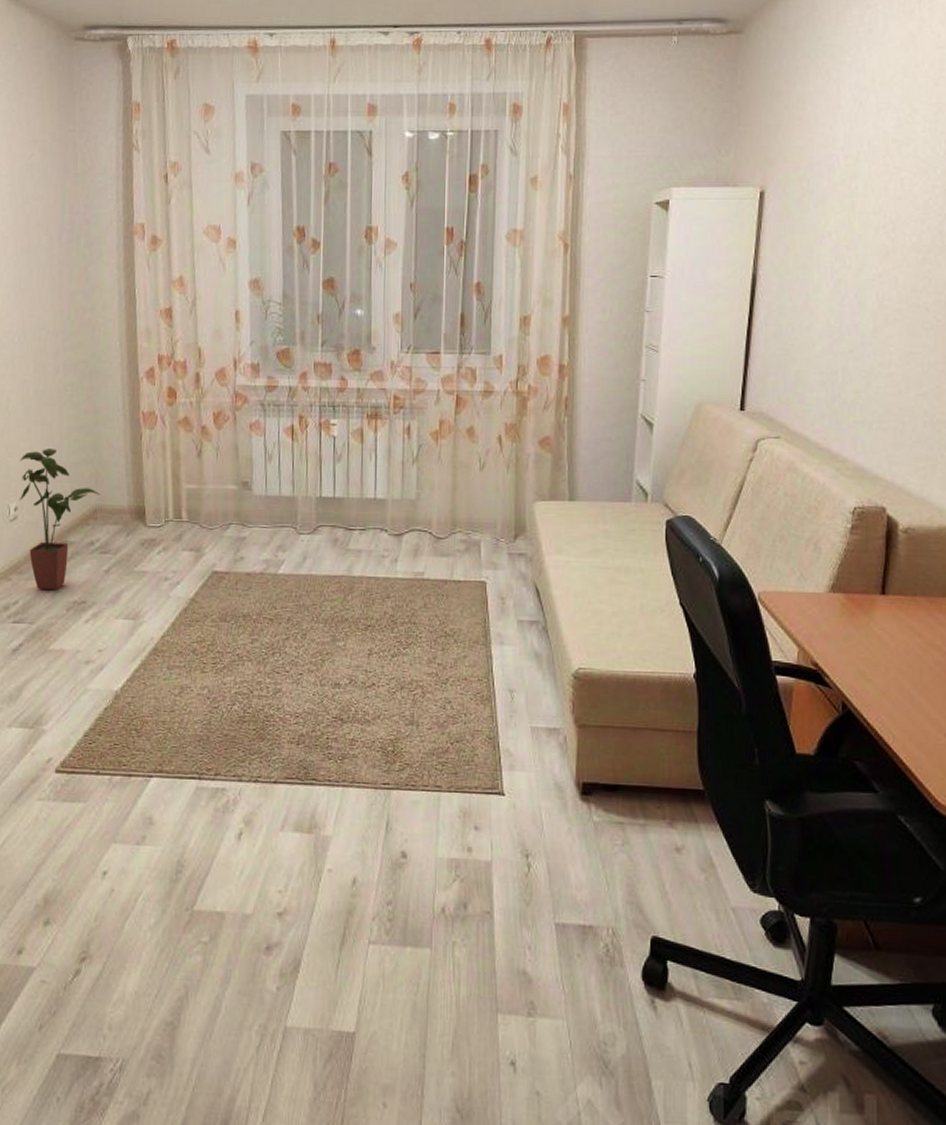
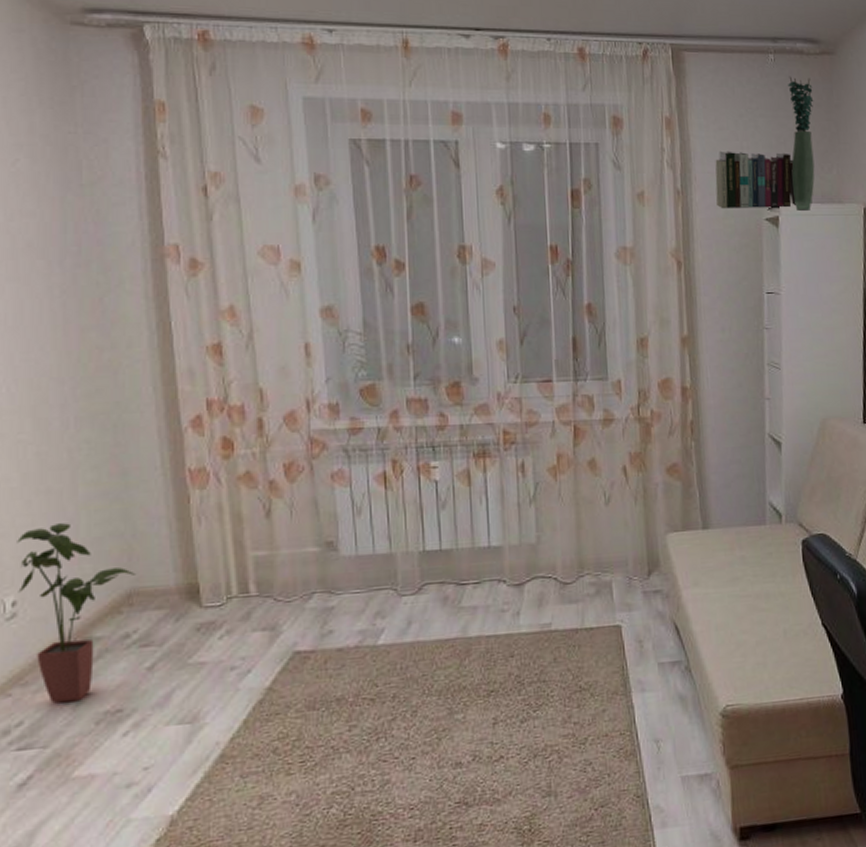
books: none [608,135,689,193] -> present [715,151,796,209]
vase: none [686,58,716,196] -> present [788,76,815,212]

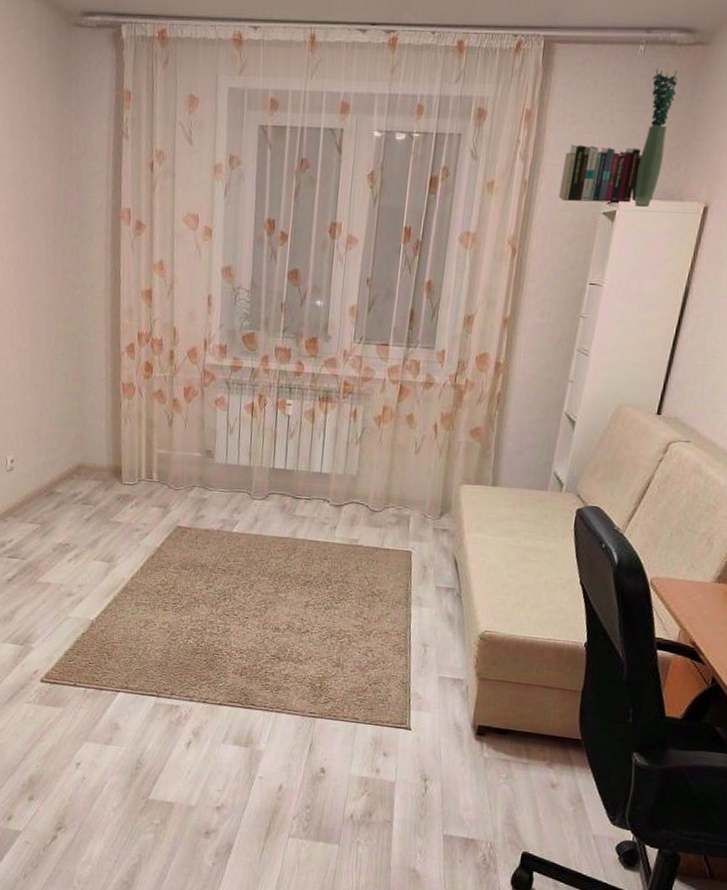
house plant: present [17,523,135,703] -> none [15,410,84,533]

